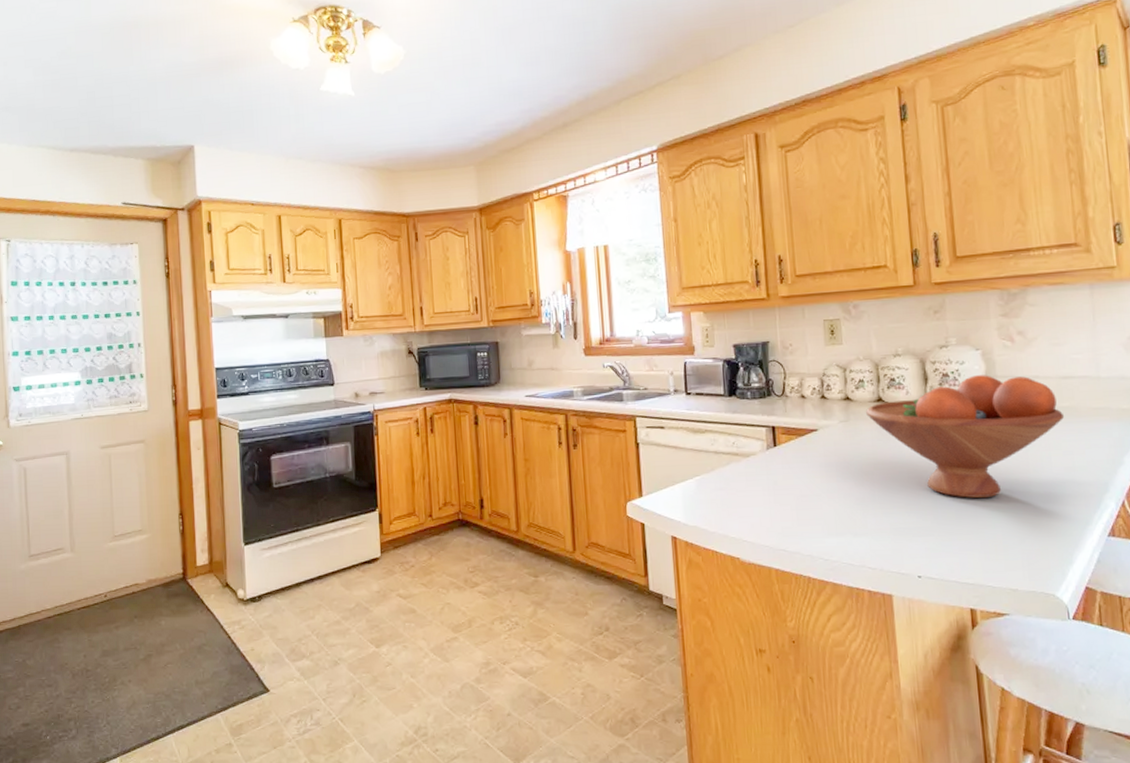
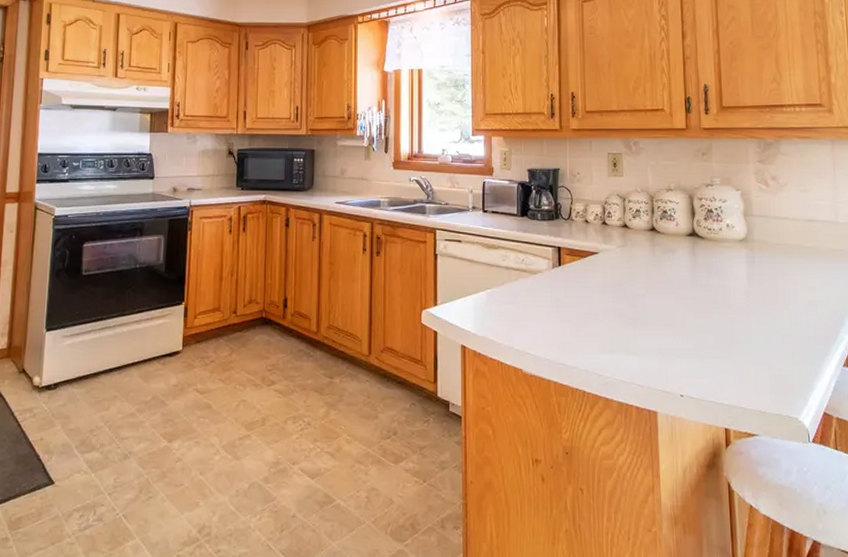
fruit bowl: present [866,375,1065,499] -> none [641,213,809,326]

